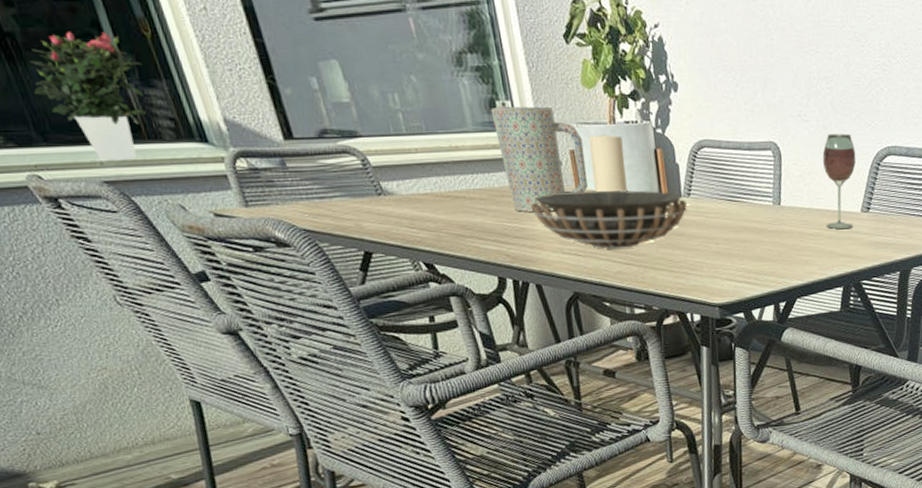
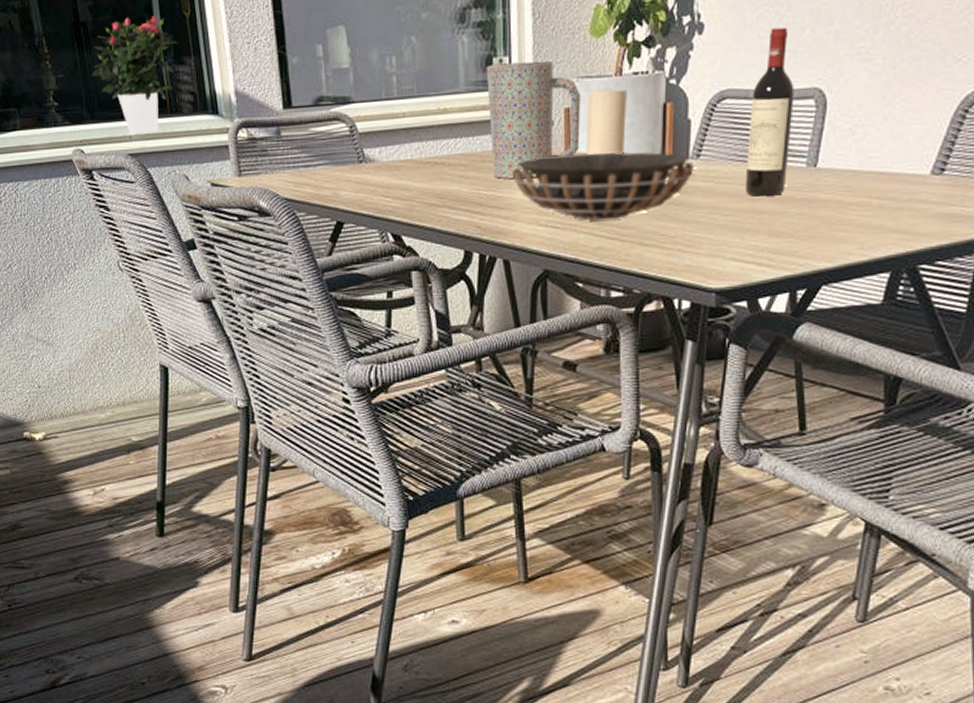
wine bottle: none [724,90,760,229] -> present [744,27,794,197]
wineglass: present [822,133,856,229] -> none [877,73,934,197]

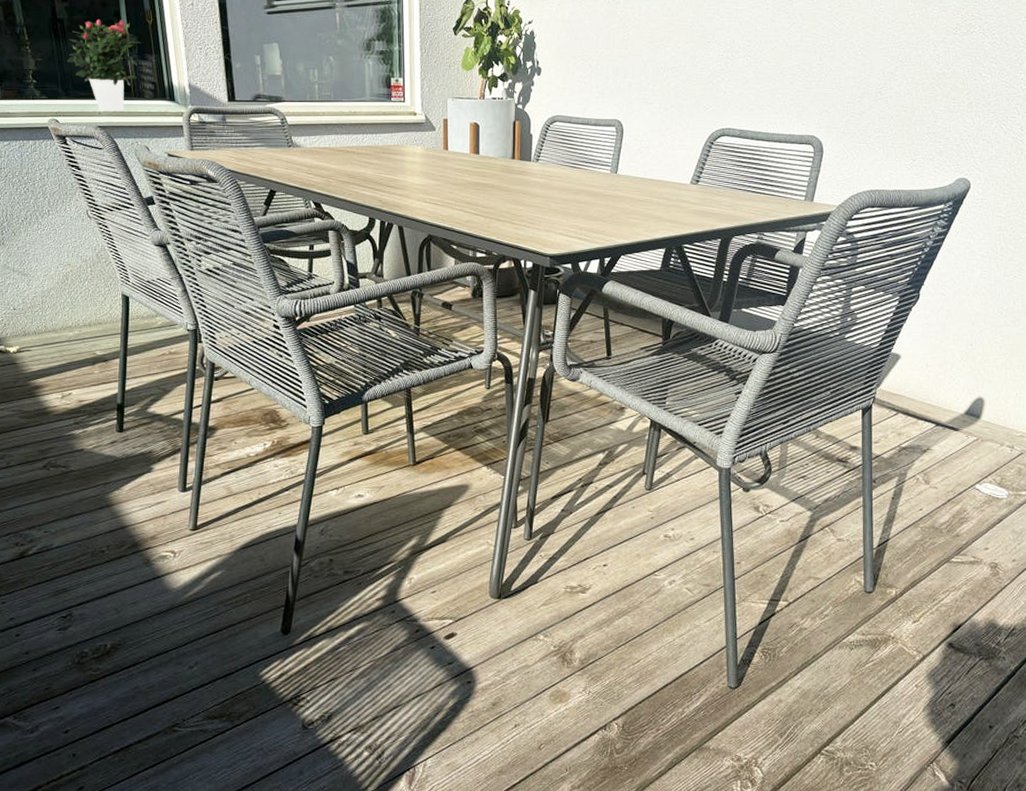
mug: present [486,60,581,180] -> none [386,82,455,168]
decorative bowl: present [512,152,695,221] -> none [405,152,535,201]
candle: present [586,88,627,155] -> none [459,107,488,155]
wine bottle: present [744,27,794,197] -> none [569,76,602,191]

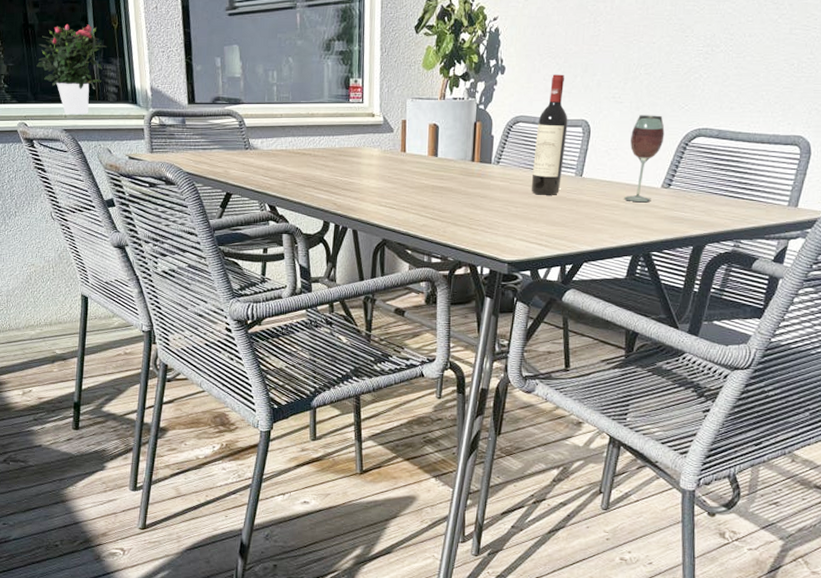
wine bottle: none [569,76,602,191] -> present [531,74,568,195]
wineglass: none [656,115,692,198] -> present [624,115,665,203]

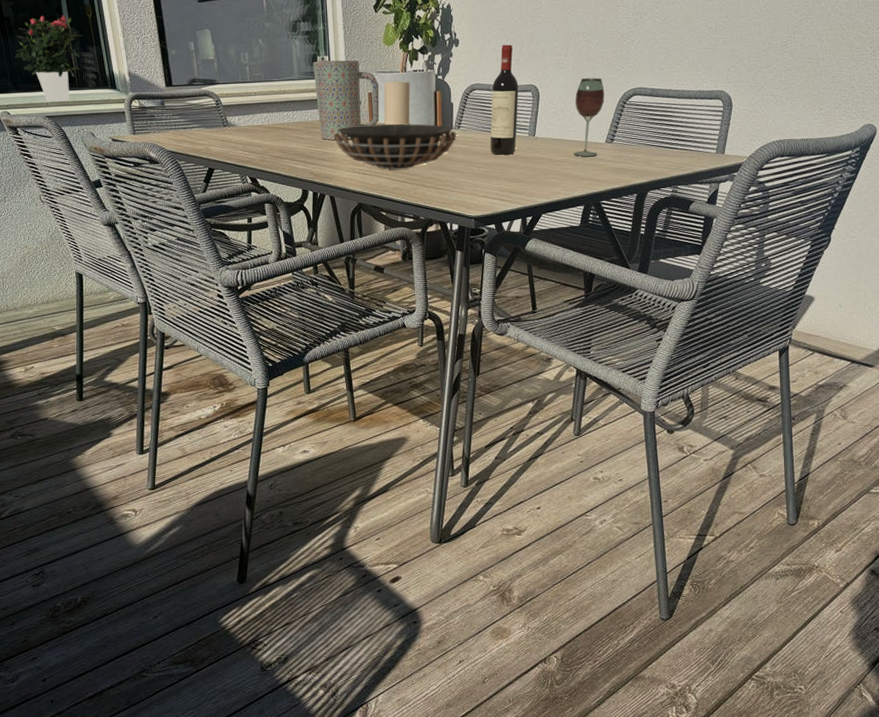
mug: none [344,83,414,170] -> present [312,60,380,141]
decorative bowl: none [361,154,496,205] -> present [333,123,457,170]
candle: none [417,108,448,157] -> present [383,80,410,125]

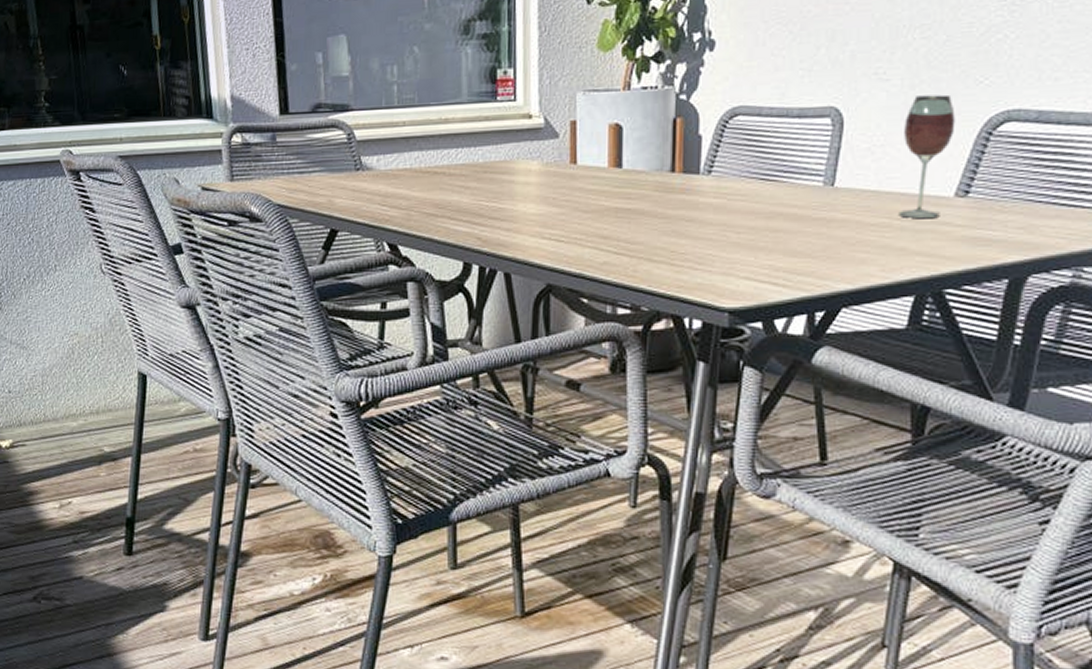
potted flower: present [15,15,83,102] -> none [86,20,175,137]
mug: present [312,60,380,141] -> none [489,73,587,191]
decorative bowl: present [333,123,457,170] -> none [514,166,706,235]
candle: present [383,80,410,125] -> none [592,102,635,169]
wine bottle: present [490,44,519,155] -> none [758,46,810,215]

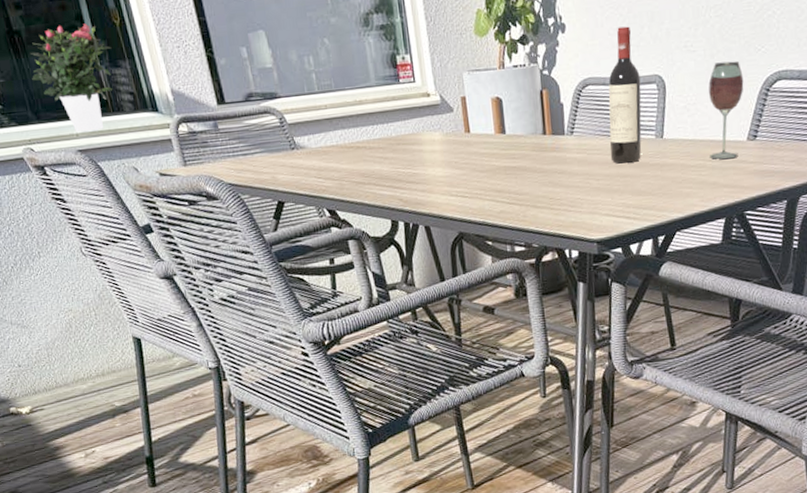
potted flower: none [86,20,175,137] -> present [31,23,112,133]
wine bottle: none [758,46,810,215] -> present [608,26,642,164]

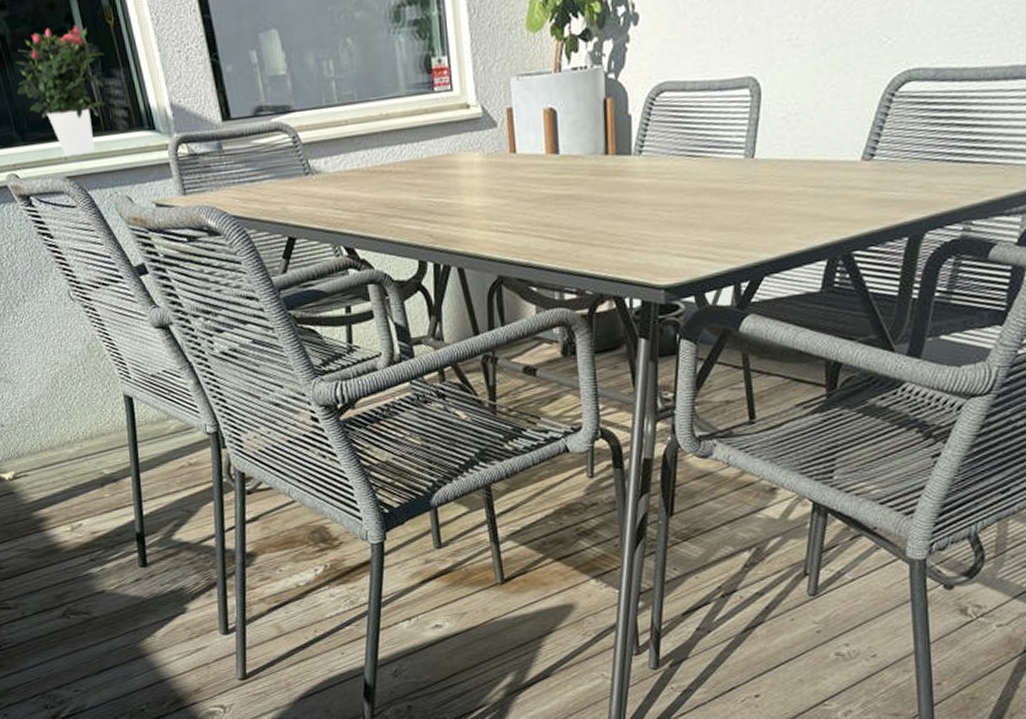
wine bottle: present [608,26,642,164] -> none [686,14,730,191]
wineglass: present [708,61,744,159] -> none [812,57,862,185]

